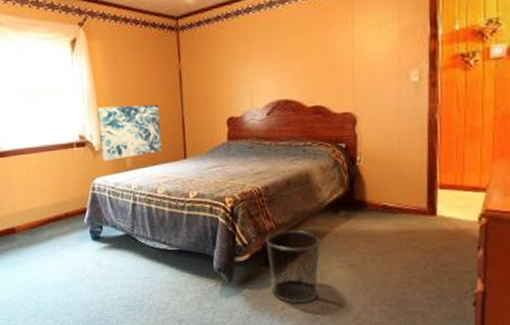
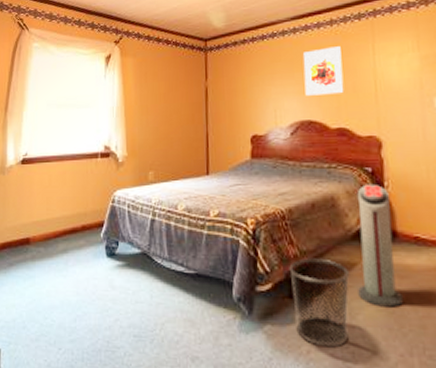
wall art: present [96,104,163,161] -> none [123,118,185,173]
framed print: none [279,20,321,75] -> present [302,46,344,96]
air purifier: none [328,159,370,268] -> present [356,183,404,308]

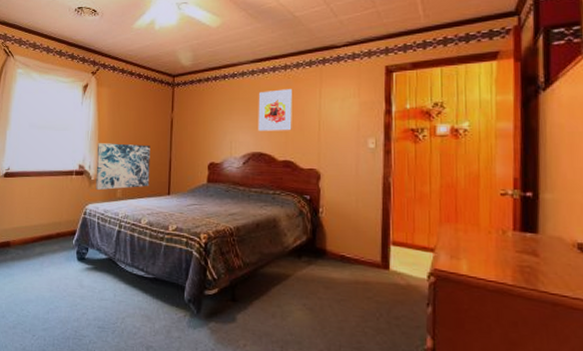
wall art: none [123,118,185,173] -> present [96,143,150,190]
waste bin: present [289,258,350,348] -> none [233,269,284,343]
air purifier: present [356,183,404,308] -> none [290,209,327,312]

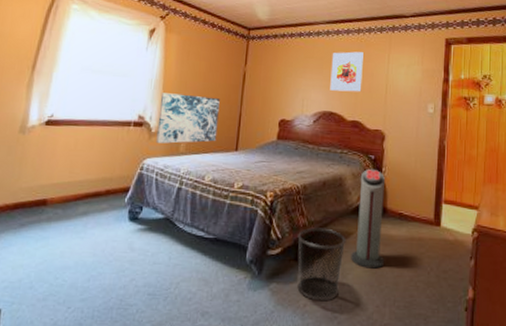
waste bin: none [233,269,284,343] -> present [297,227,347,301]
air purifier: none [290,209,327,312] -> present [351,168,385,269]

